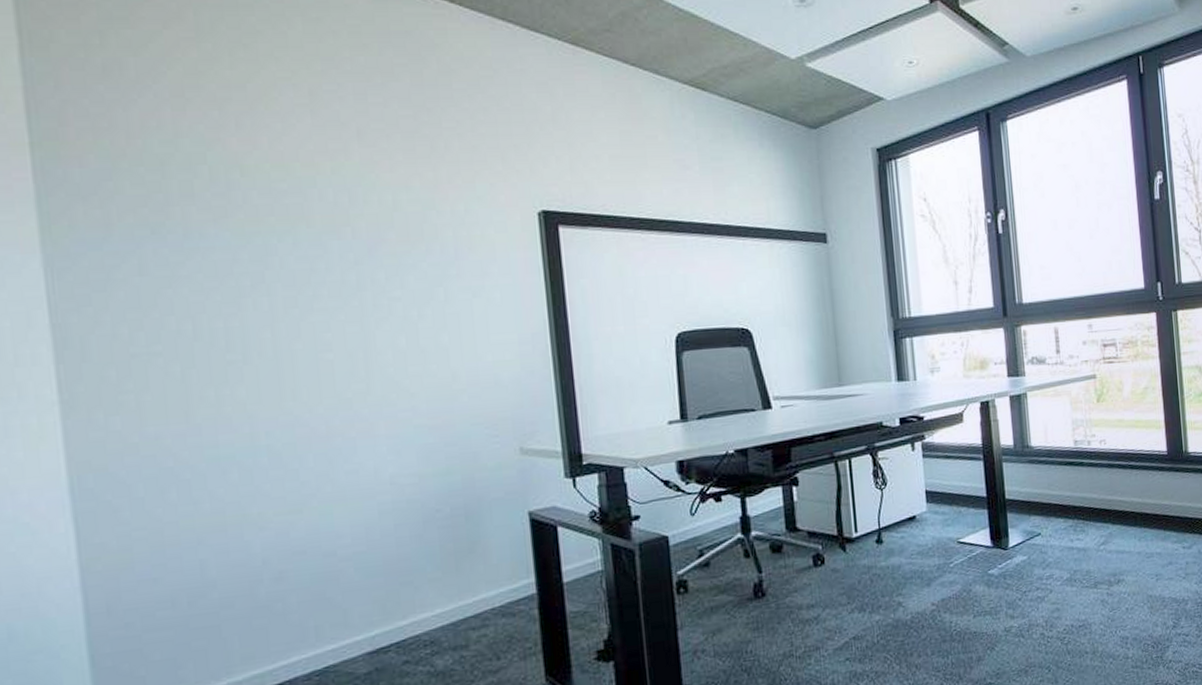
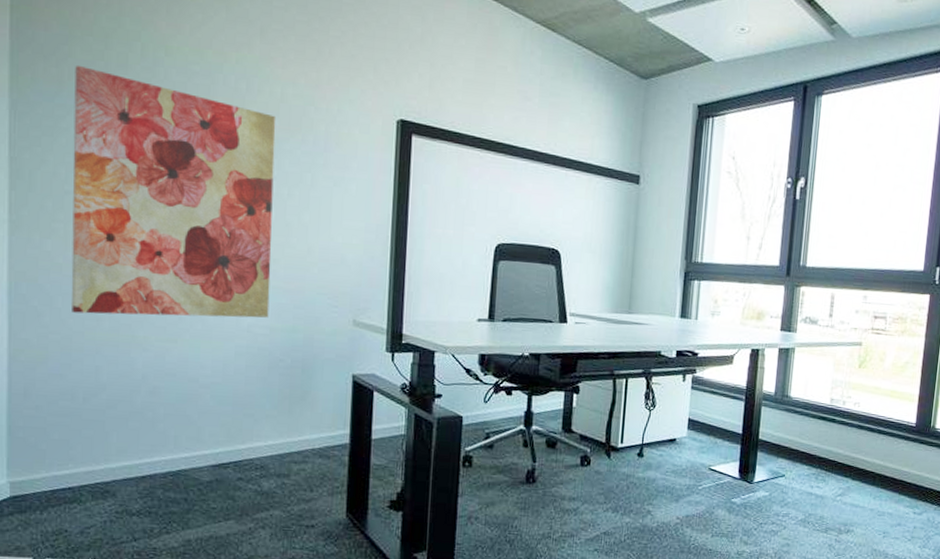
wall art: none [125,202,415,500] -> present [71,65,276,318]

